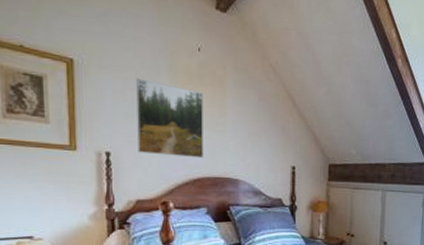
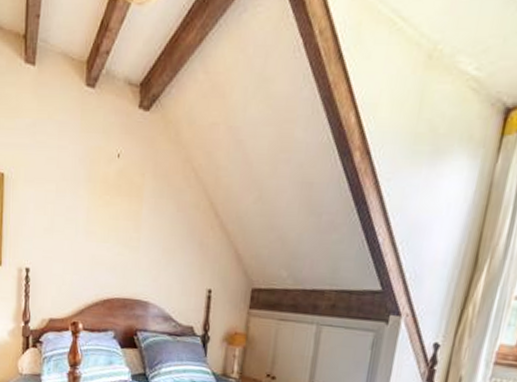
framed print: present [136,78,203,159] -> none [54,190,119,277]

